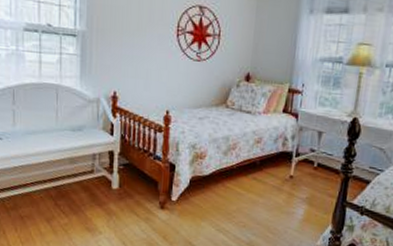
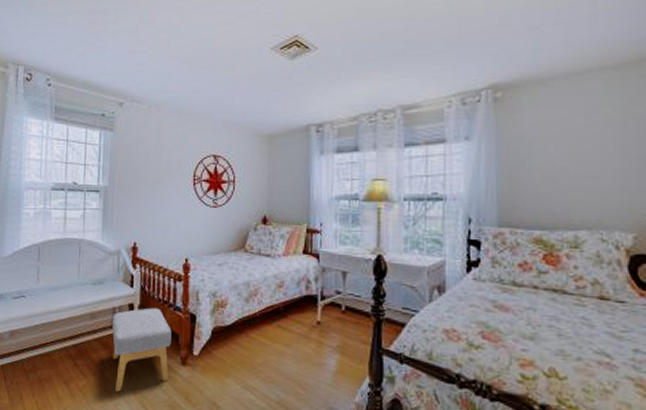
footstool: none [92,156,151,230] -> present [111,308,172,392]

